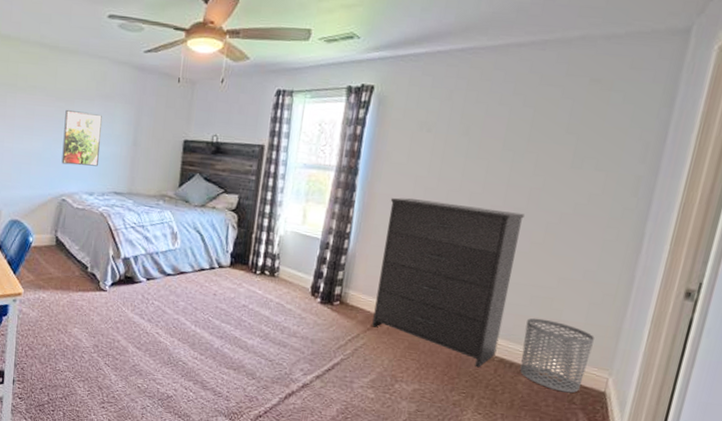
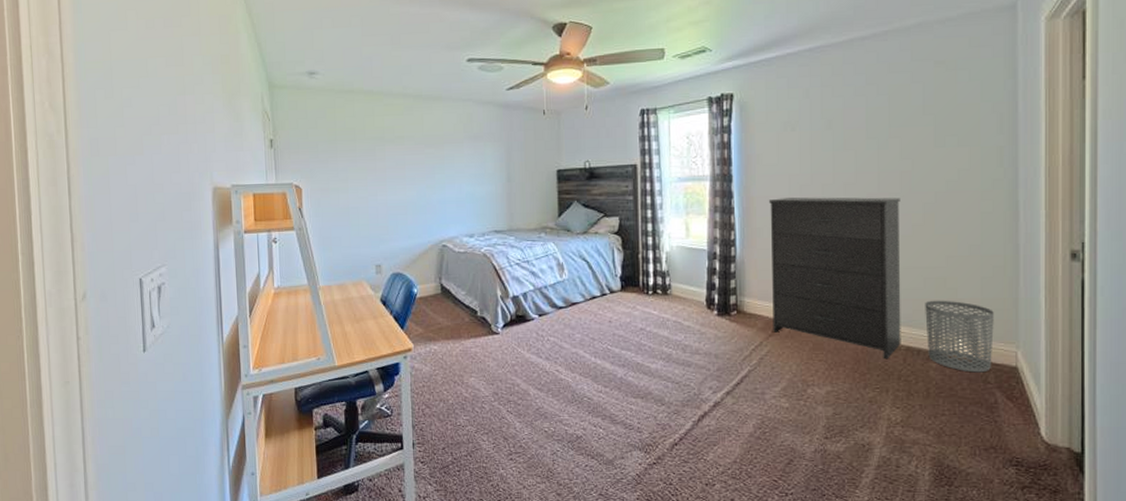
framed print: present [61,110,102,166] -> none [436,155,475,210]

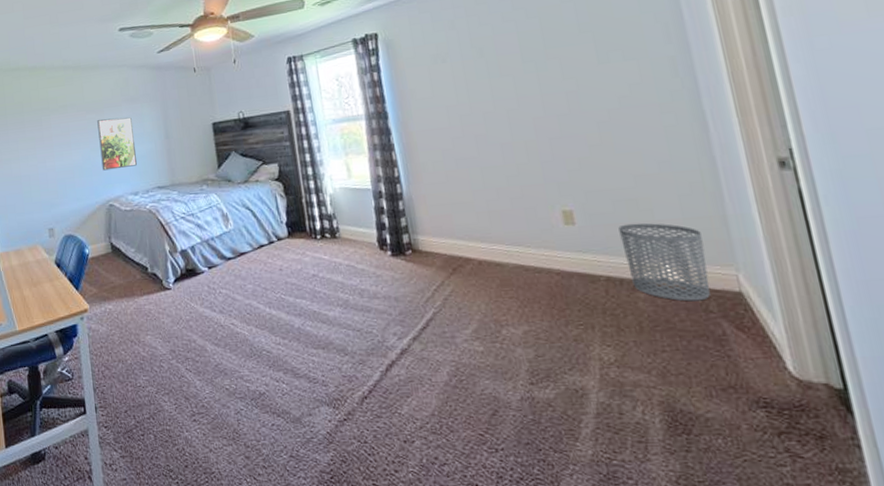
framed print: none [436,155,475,210] -> present [97,117,137,171]
dresser: present [768,197,901,360] -> none [428,119,600,292]

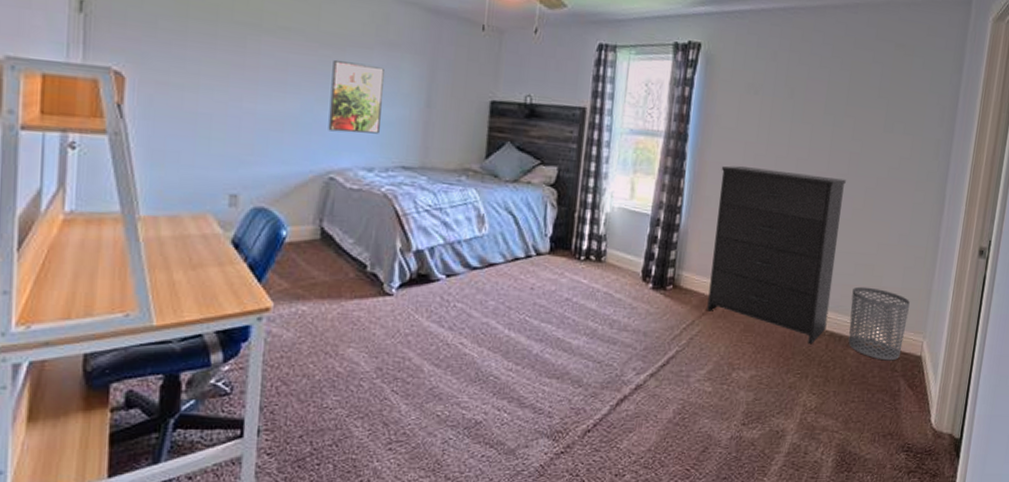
dresser: none [428,119,600,292] -> present [707,166,846,345]

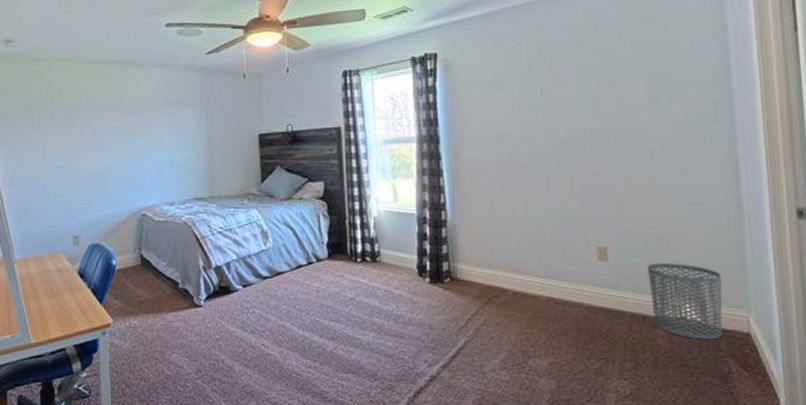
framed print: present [328,60,384,134] -> none [134,121,175,177]
dresser: present [707,166,846,345] -> none [478,156,625,327]

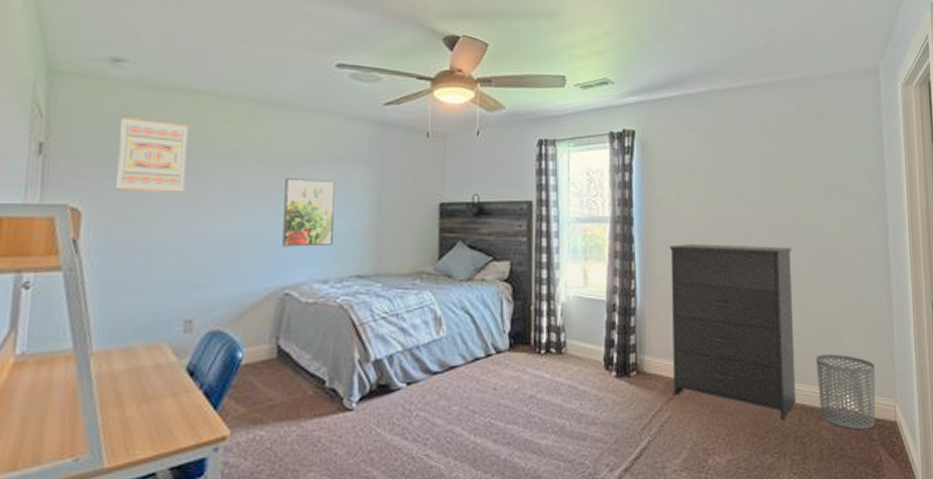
wall art: none [16,83,63,141] -> present [116,116,188,192]
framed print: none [134,121,175,177] -> present [282,178,335,247]
dresser: none [478,156,625,327] -> present [669,244,796,420]

